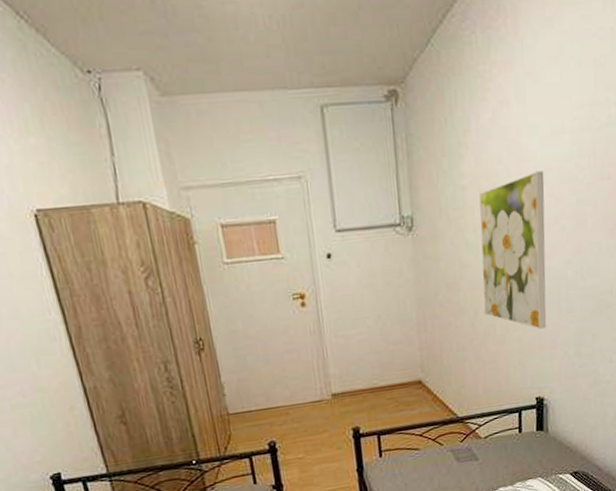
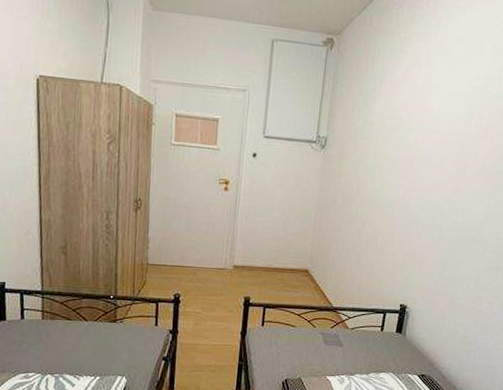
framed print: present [479,171,547,329] -> none [370,122,439,249]

